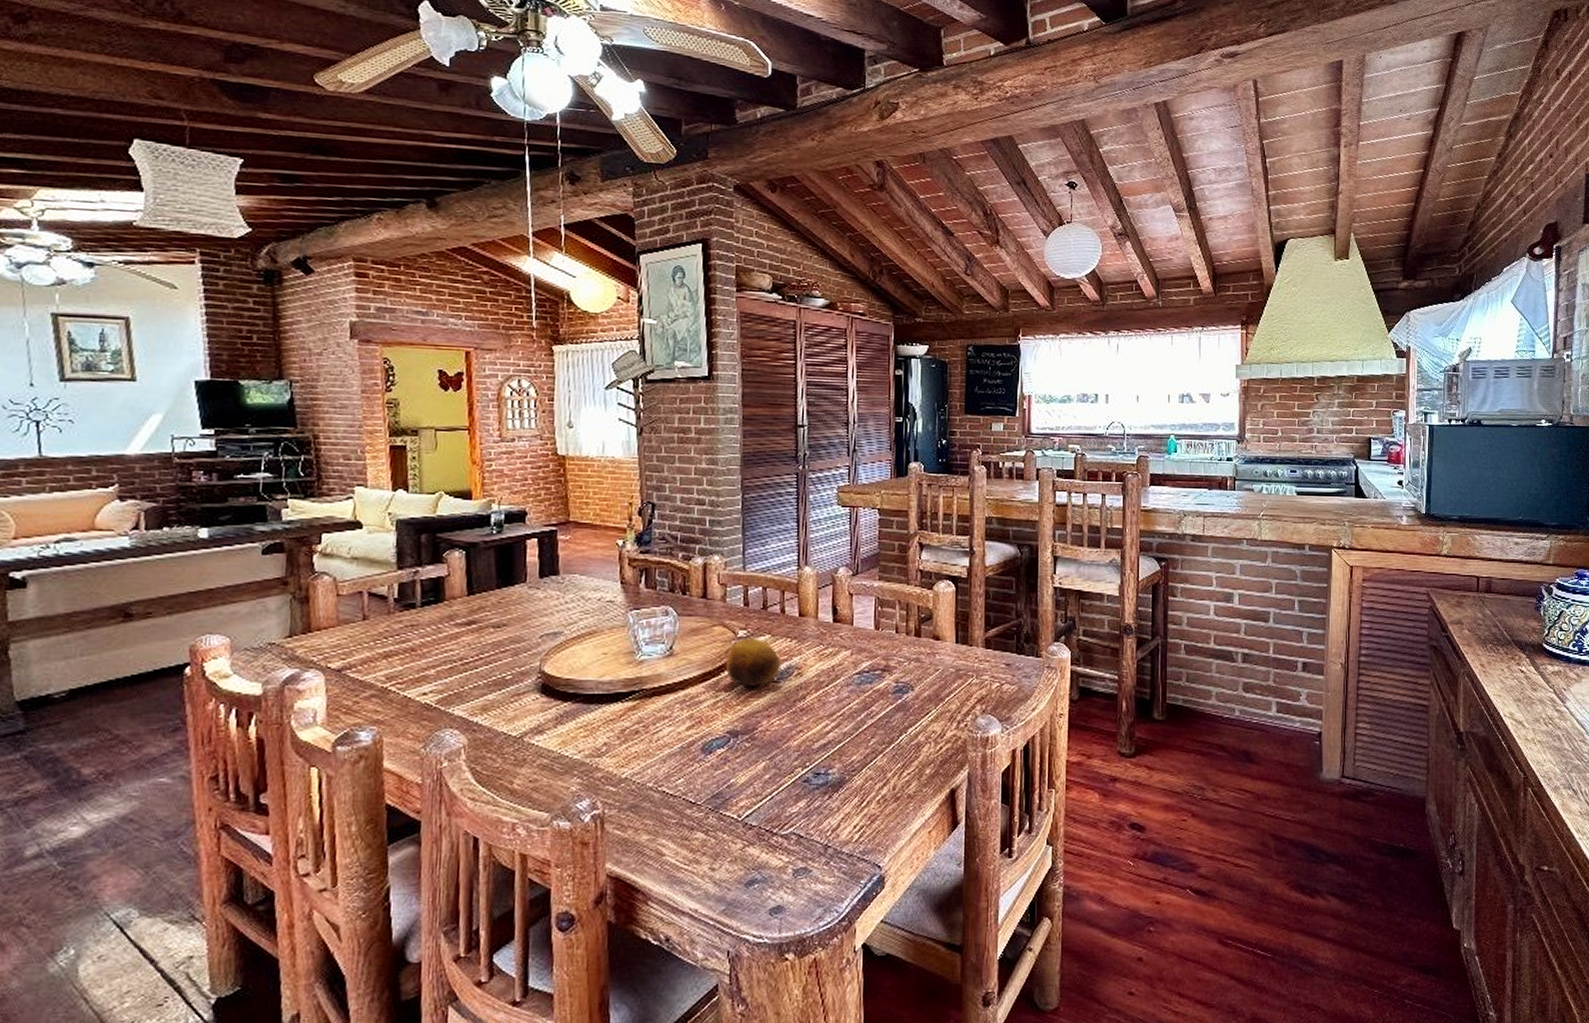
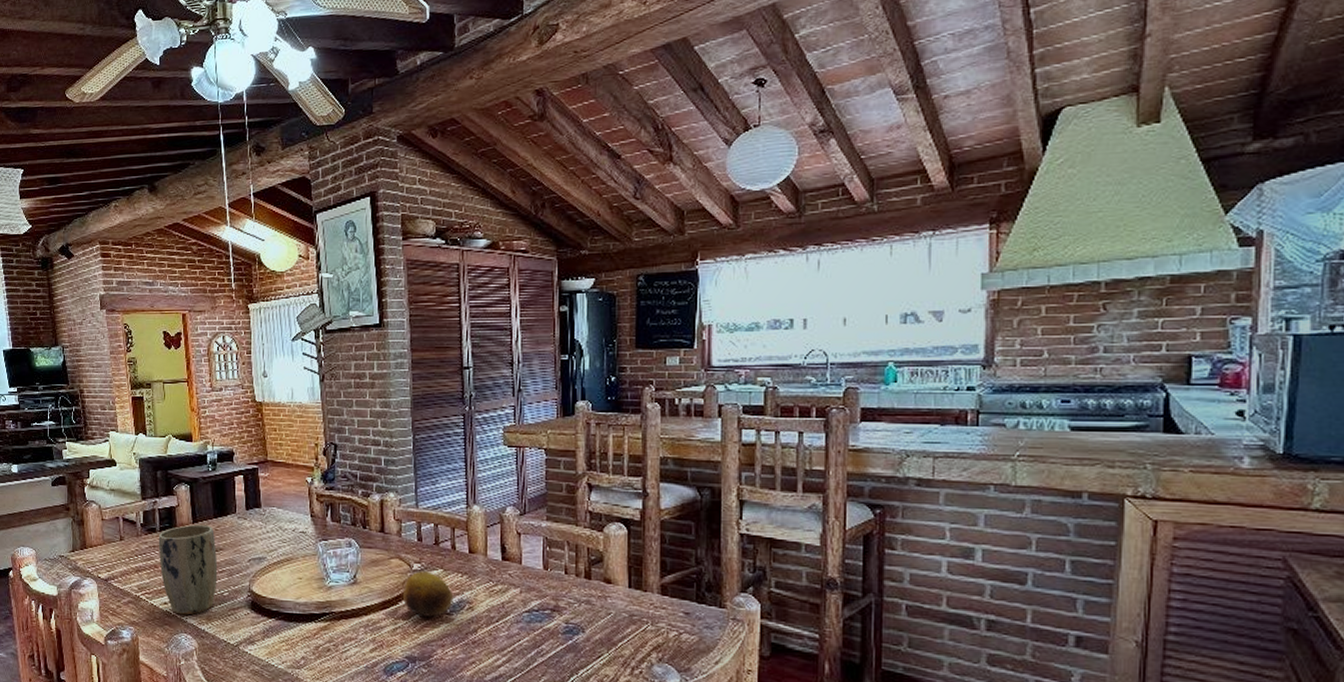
plant pot: none [418,597,499,706] -> present [158,524,218,615]

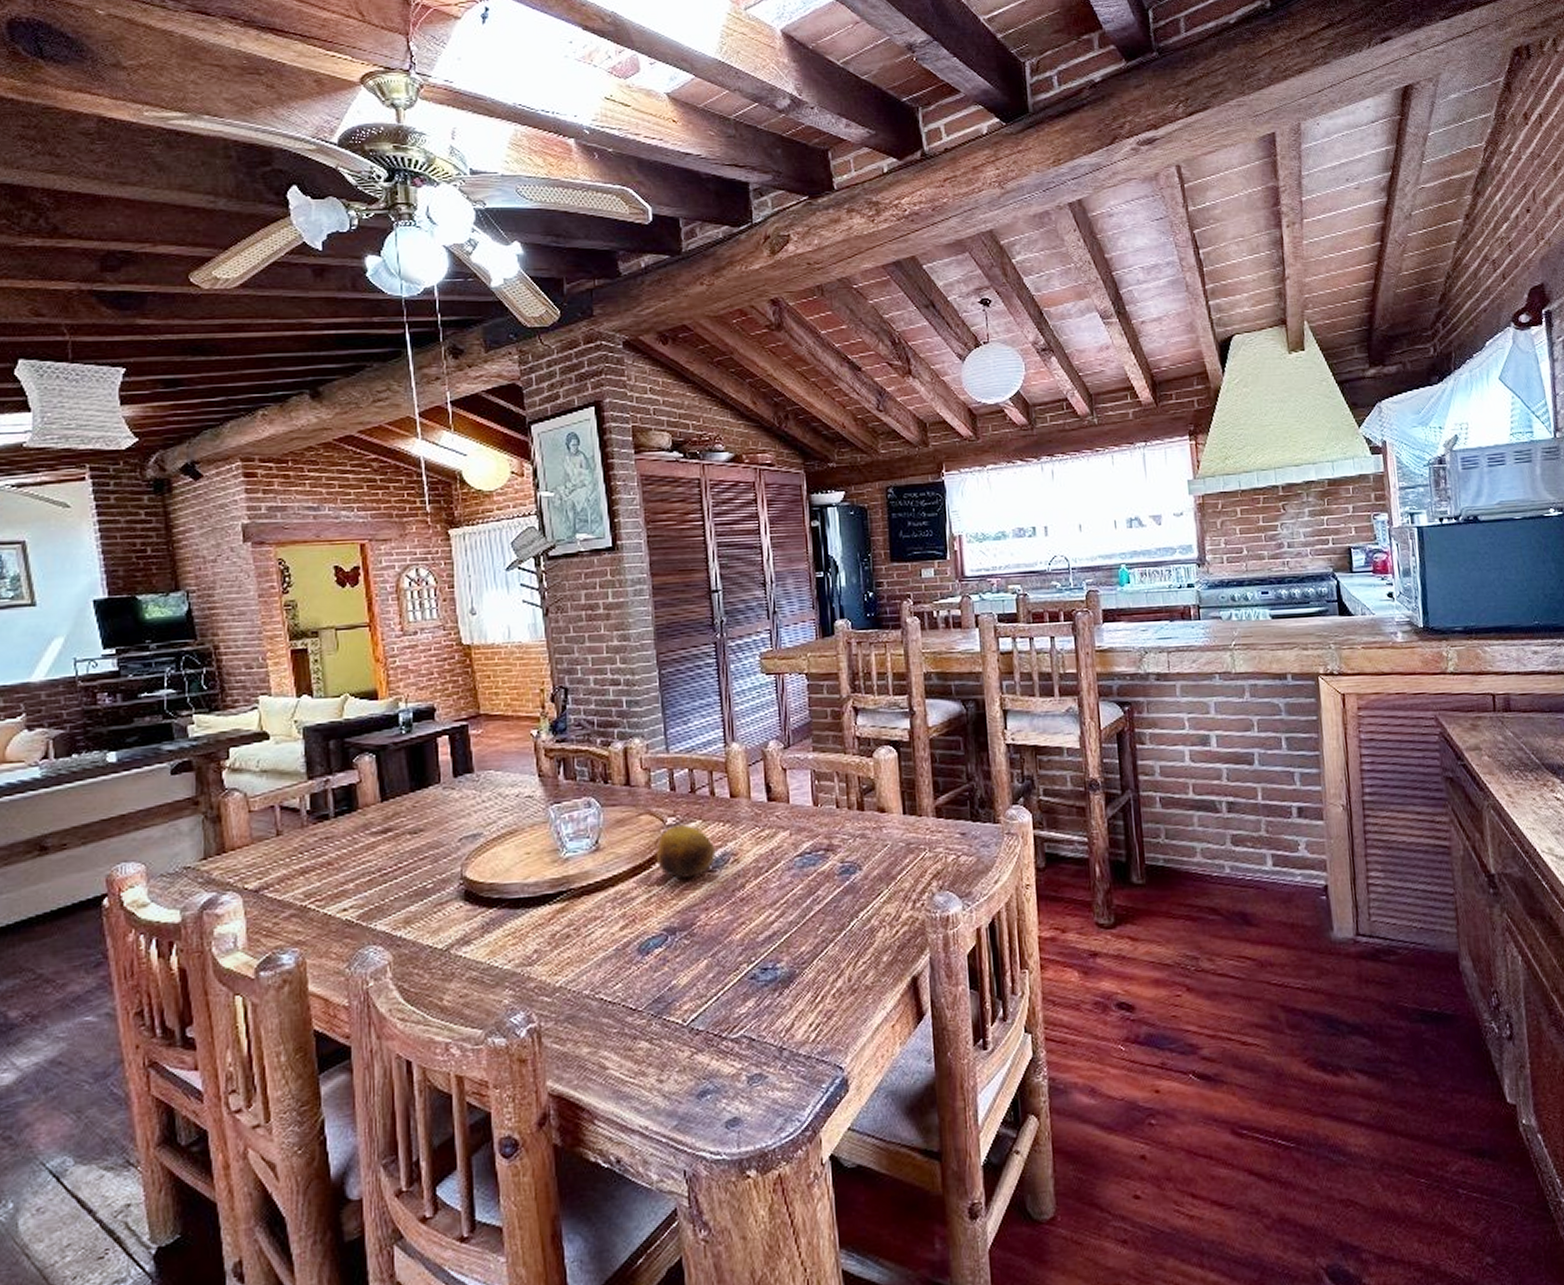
plant pot: present [158,524,218,615] -> none [333,802,418,922]

